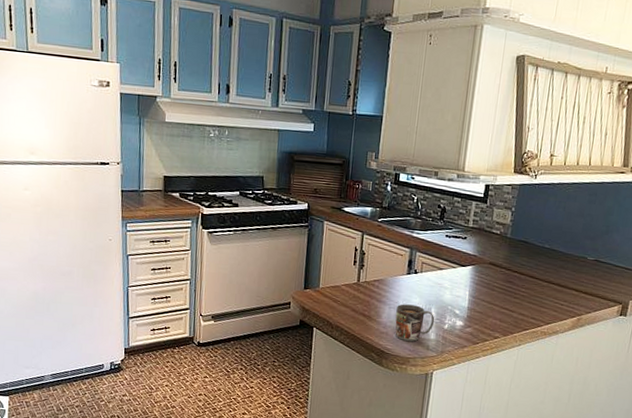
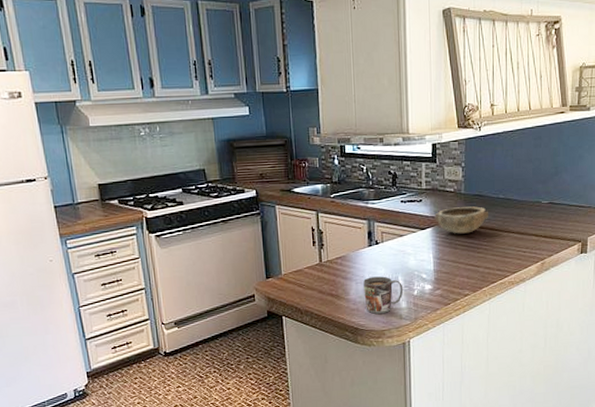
bowl: none [477,249,532,278] -> present [435,206,489,234]

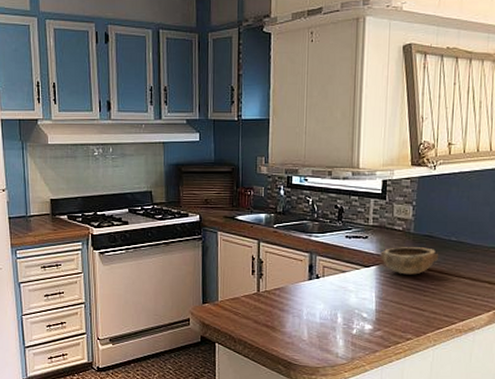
mug: present [363,276,404,314] -> none [300,311,342,350]

